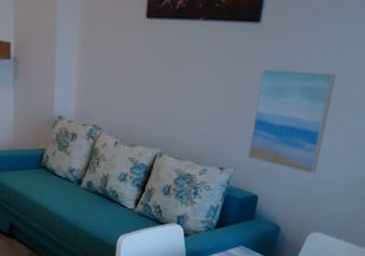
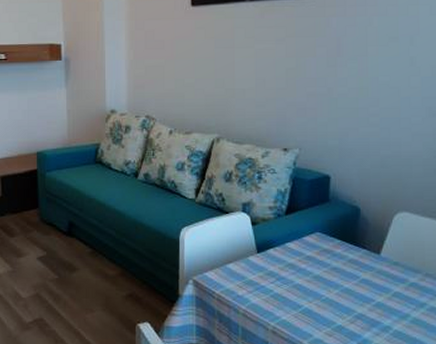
wall art: present [248,68,337,174] -> none [313,39,403,148]

